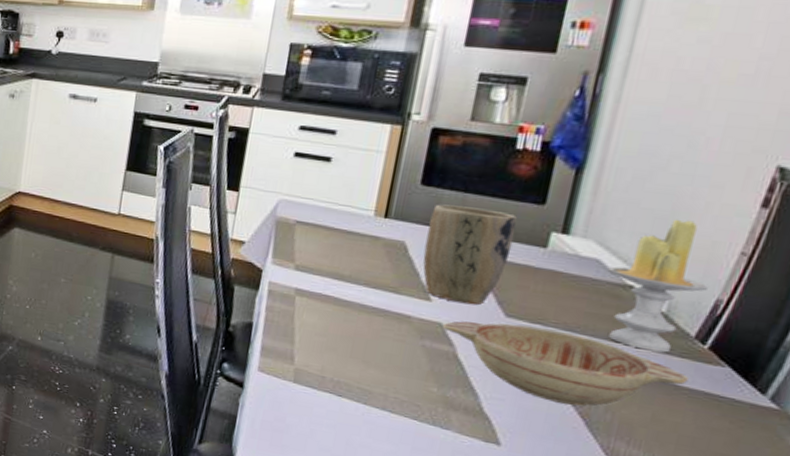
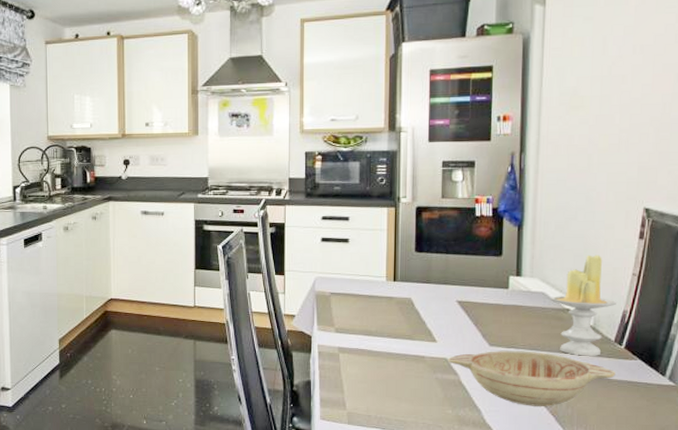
plant pot: present [422,204,517,306] -> none [425,265,486,341]

